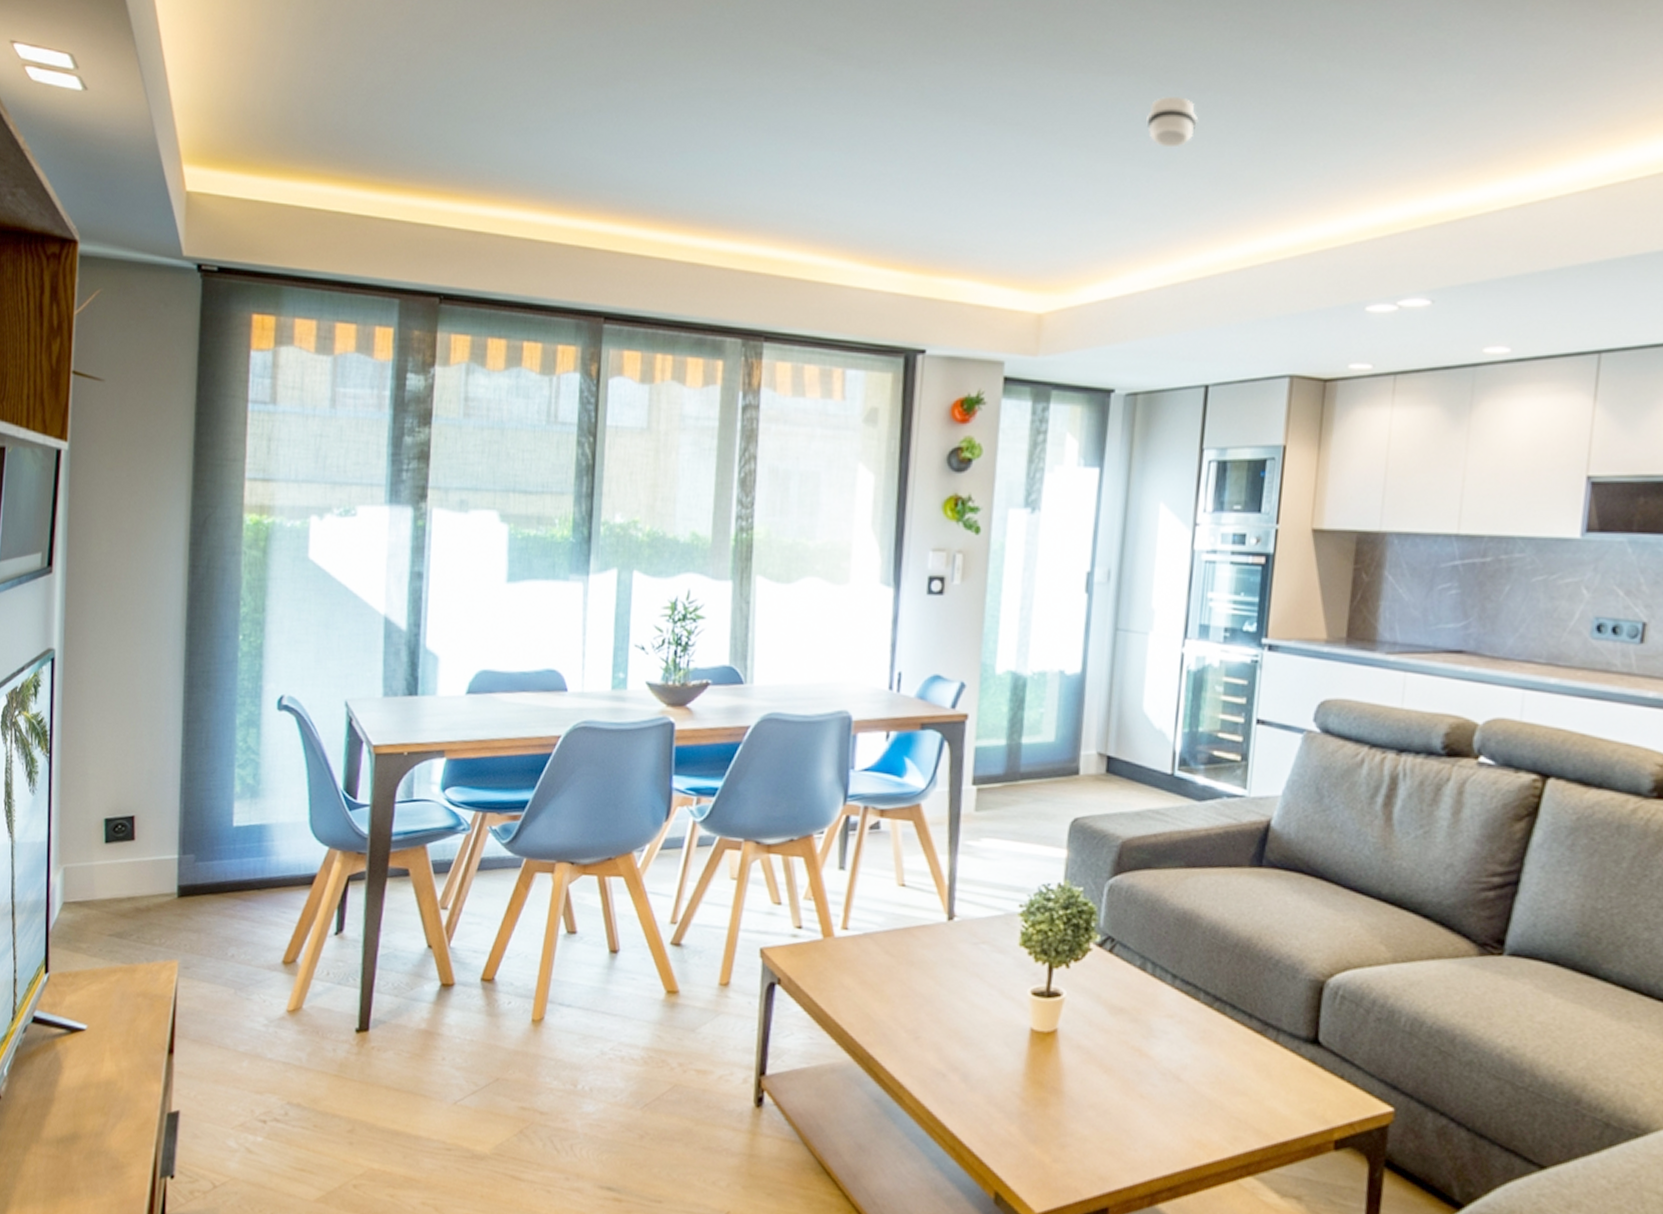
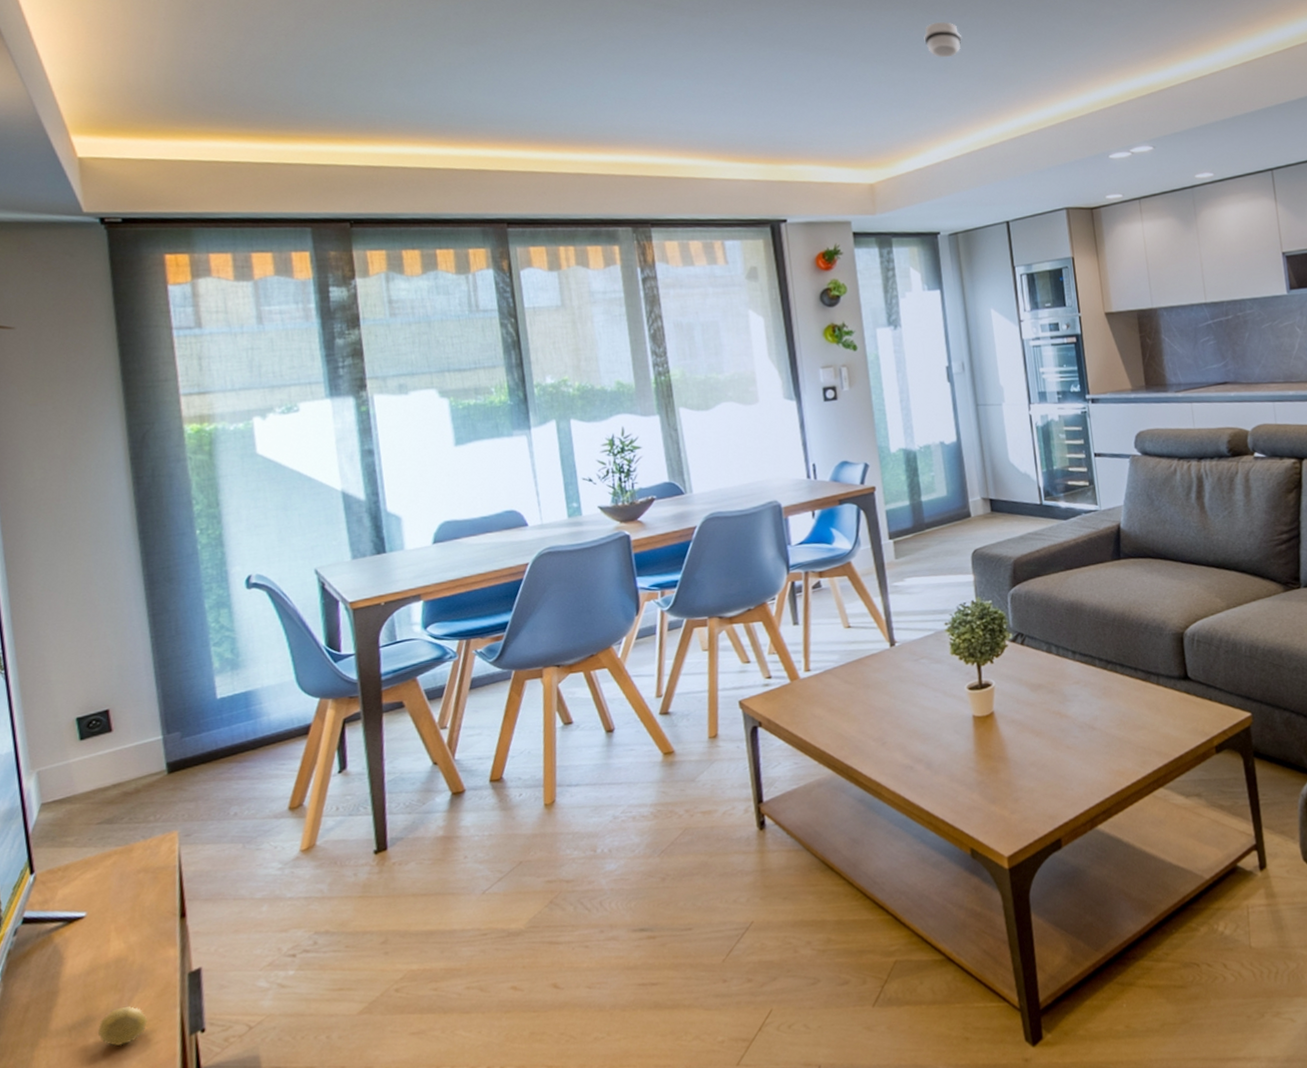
decorative egg: none [81,1131,125,1172] -> present [97,1006,147,1046]

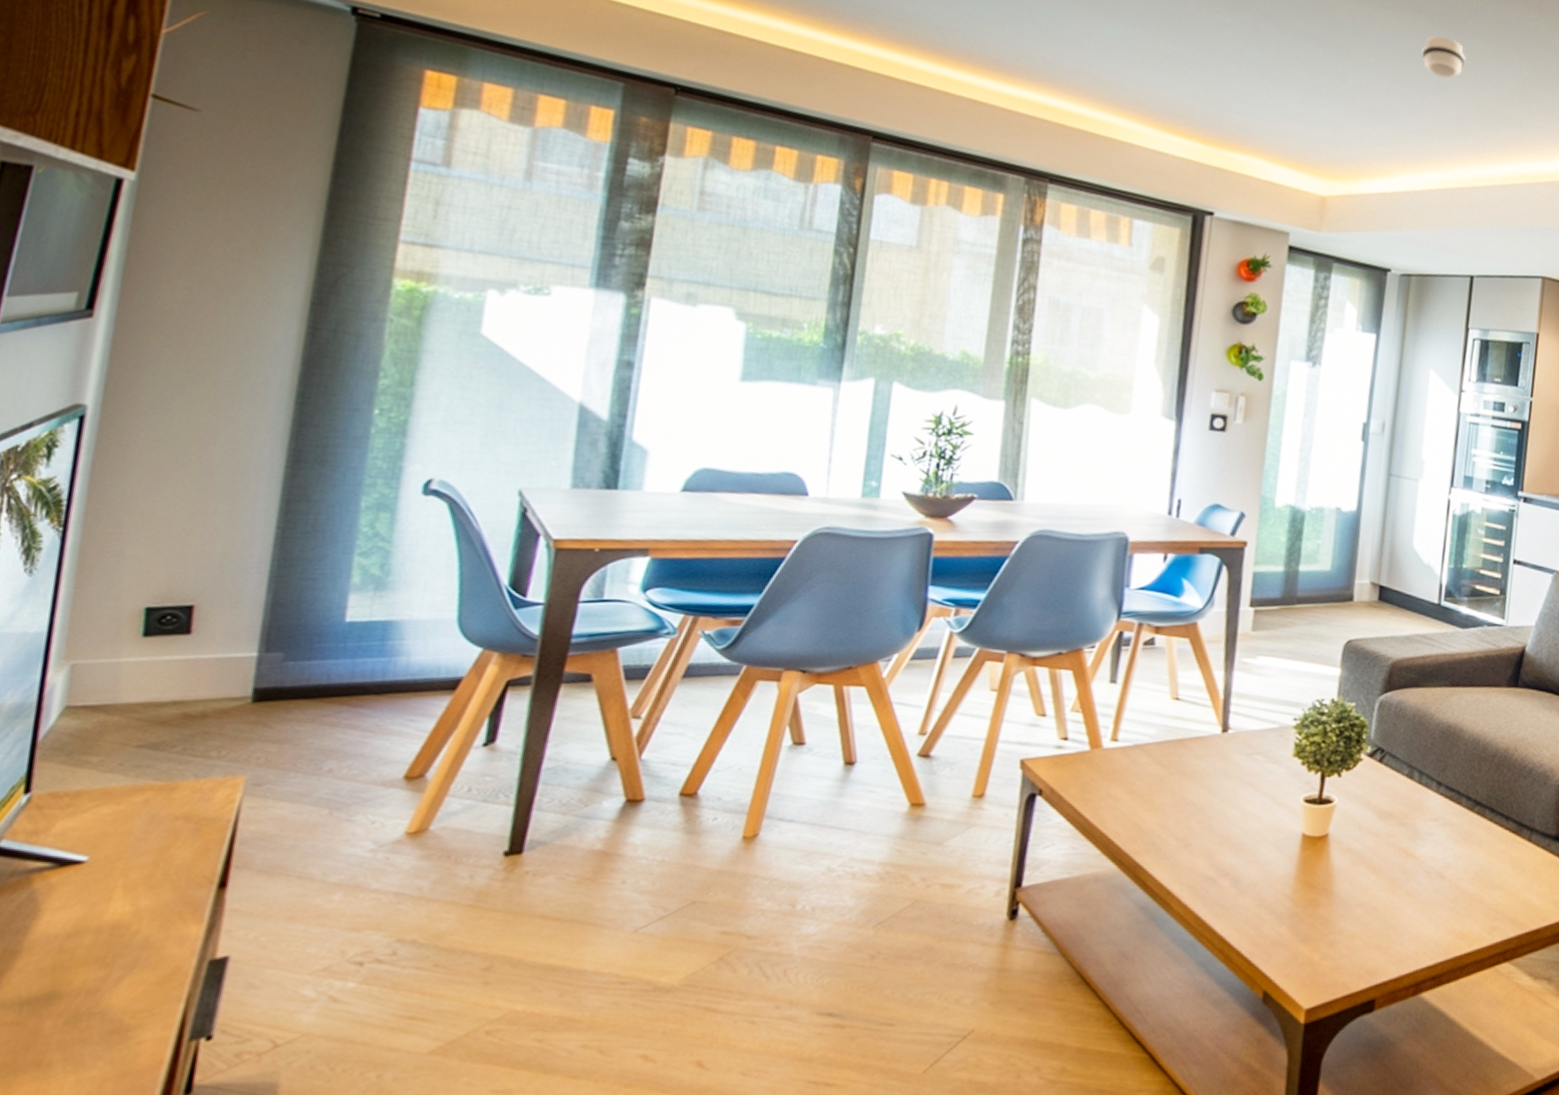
decorative egg: present [97,1006,147,1046] -> none [59,987,135,1038]

